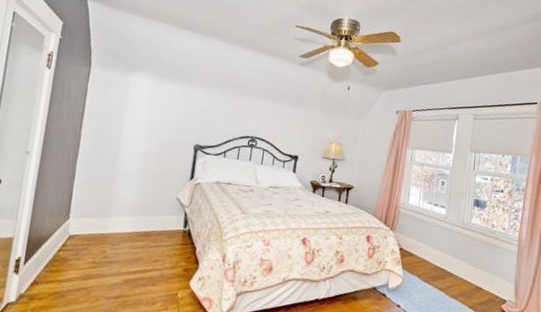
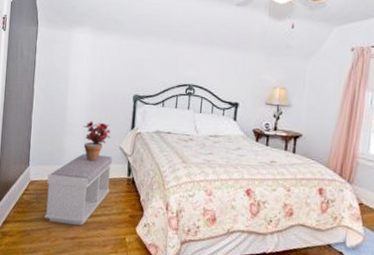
bench: none [84,205,169,283] -> present [45,153,113,226]
potted plant: none [136,170,168,213] -> present [82,121,111,162]

